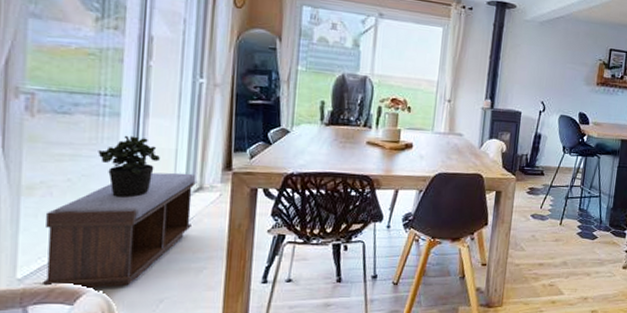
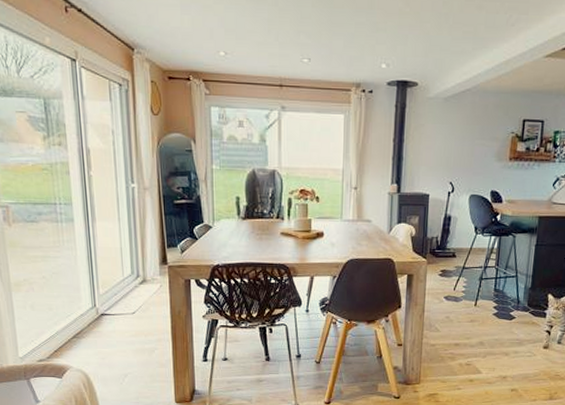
bench: present [43,172,195,289] -> none [32,268,141,366]
potted plant: present [98,135,160,198] -> none [61,238,109,291]

